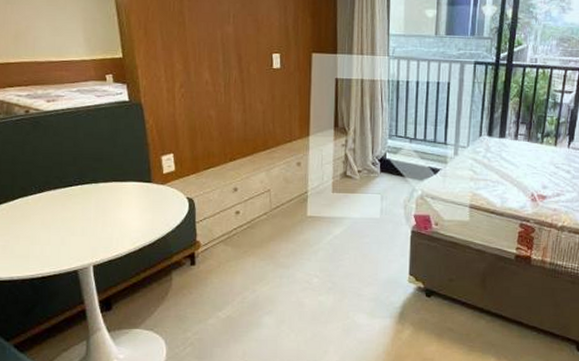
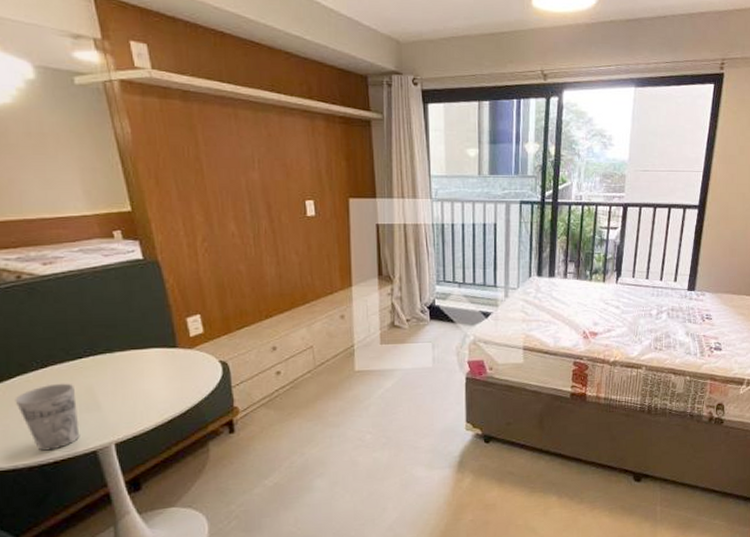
cup: none [15,207,66,267] -> present [14,383,80,451]

